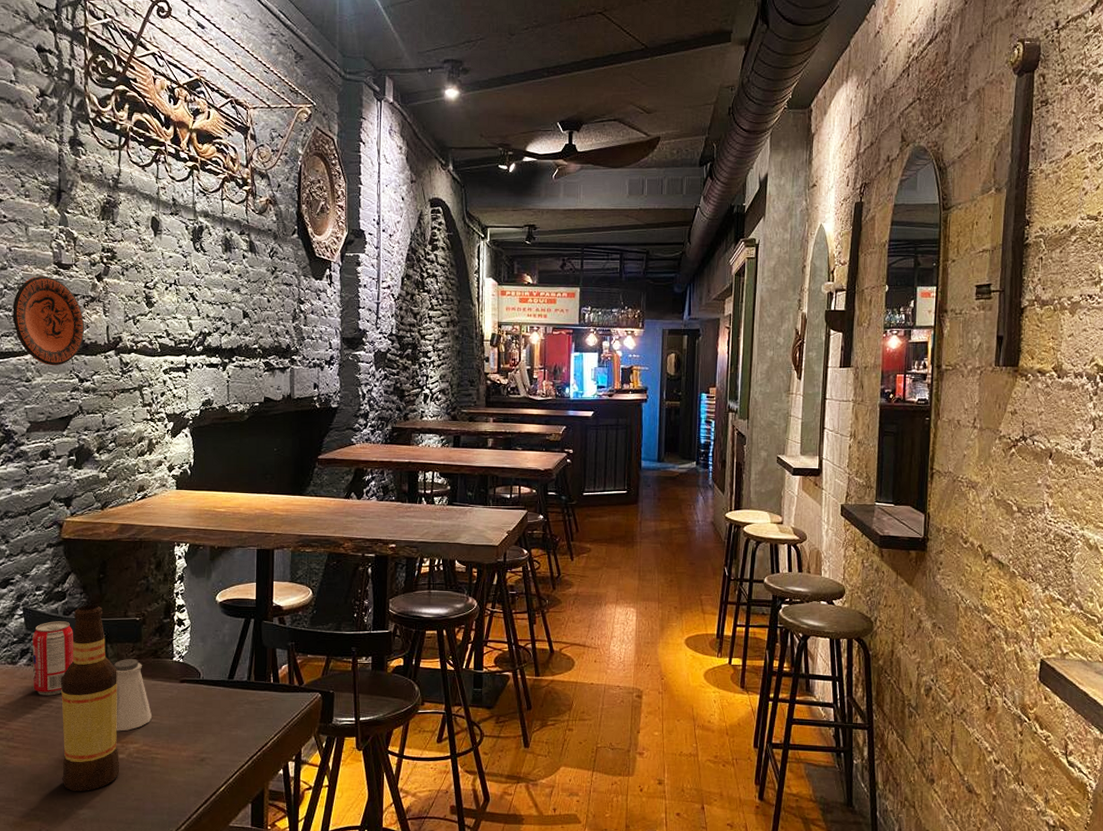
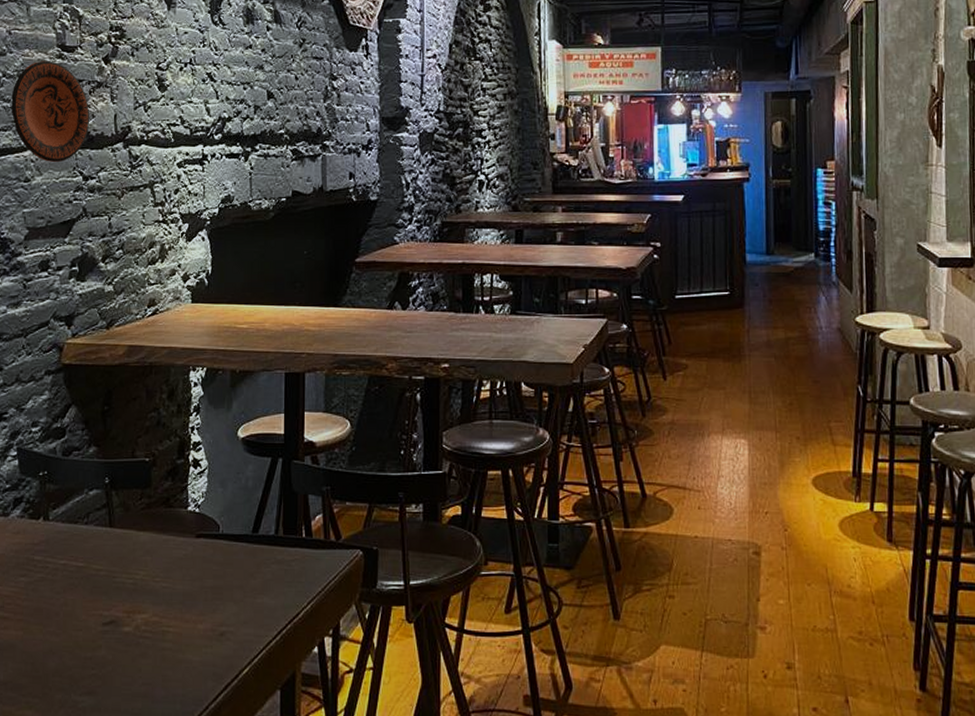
beverage can: present [32,621,74,696] -> none [26,463,74,554]
bottle: present [61,604,120,791] -> none [58,442,126,673]
saltshaker: present [114,658,153,732] -> none [119,508,164,598]

